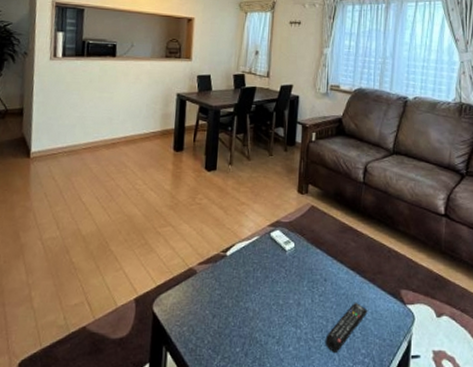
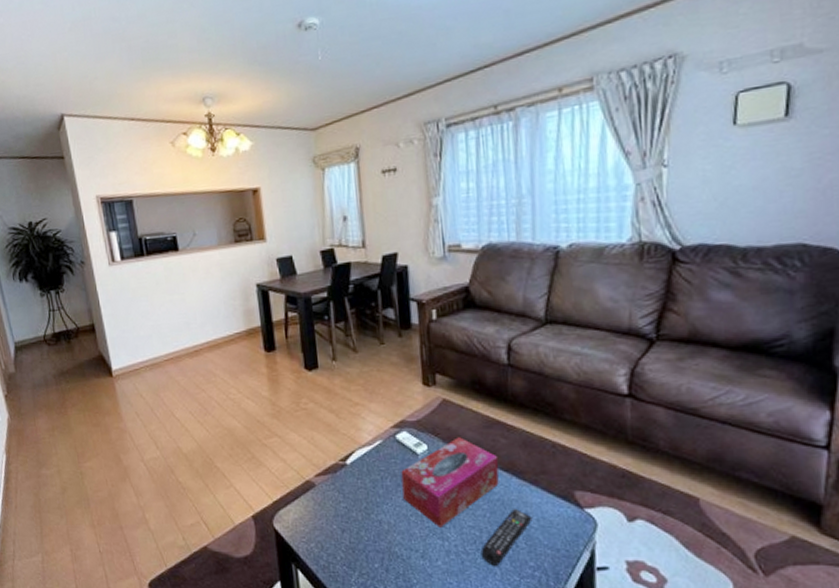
tissue box: none [269,238,348,316] -> present [401,437,499,528]

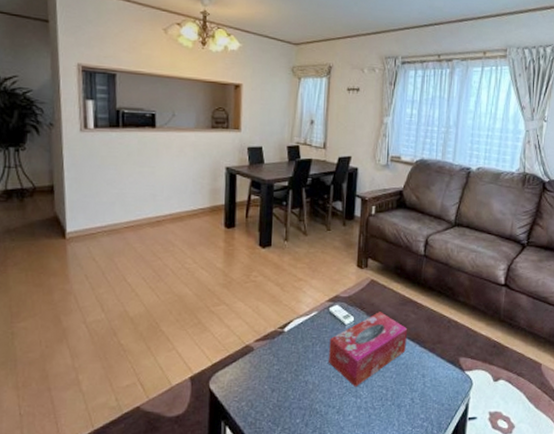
remote control: present [480,508,533,566] -> none [385,370,427,418]

